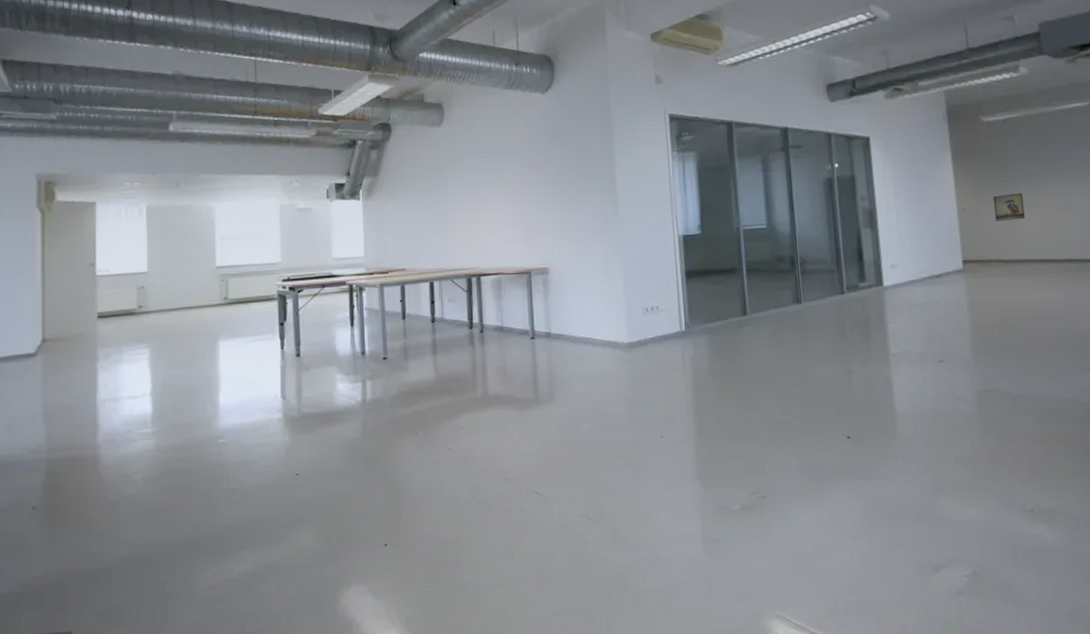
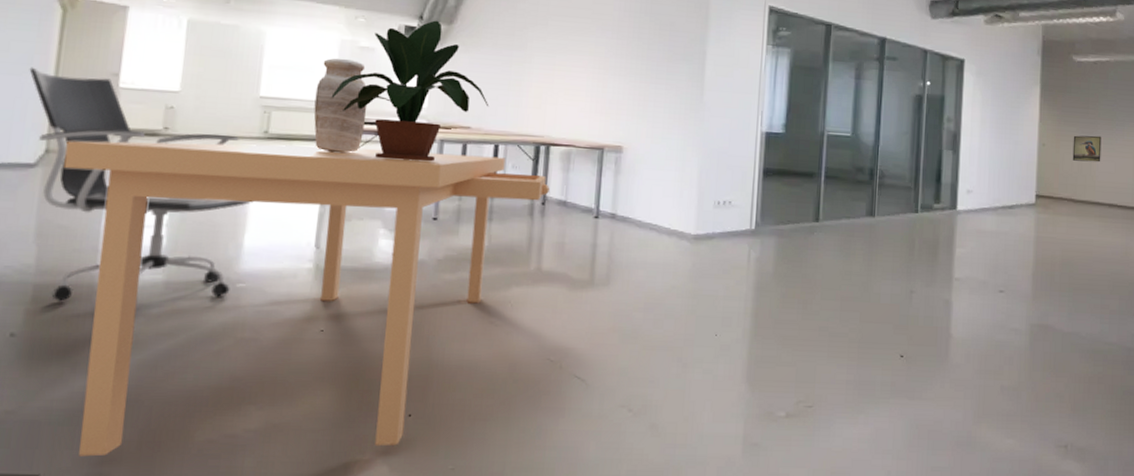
office chair: none [20,268,222,474] -> present [29,67,253,302]
desk: none [59,293,486,612] -> present [64,141,550,457]
vase: none [264,221,312,310] -> present [313,58,367,154]
potted plant: none [278,174,420,309] -> present [331,20,489,162]

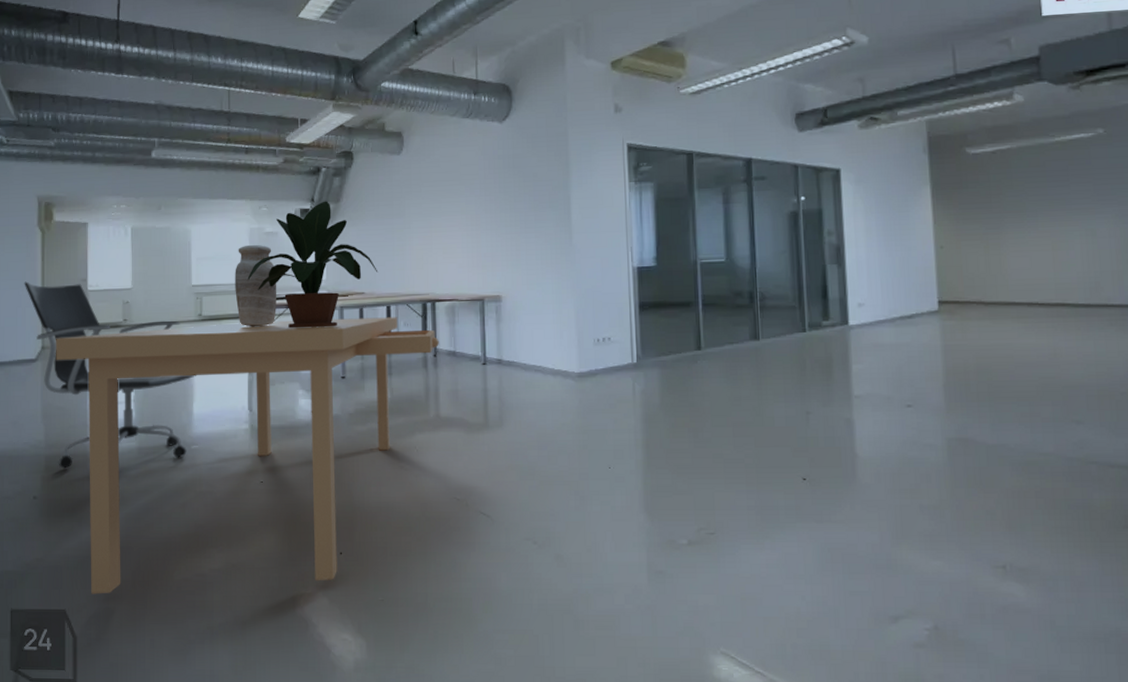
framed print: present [1072,135,1102,163] -> none [976,230,1013,260]

